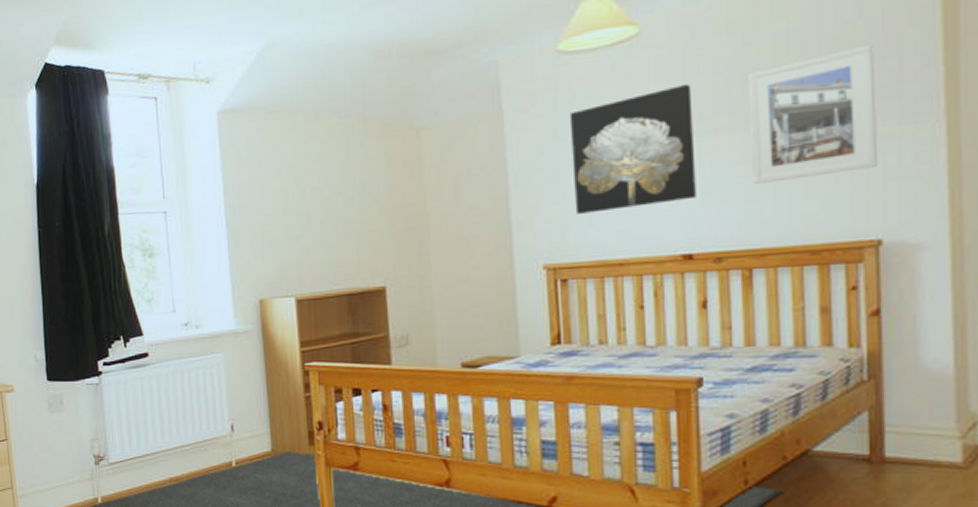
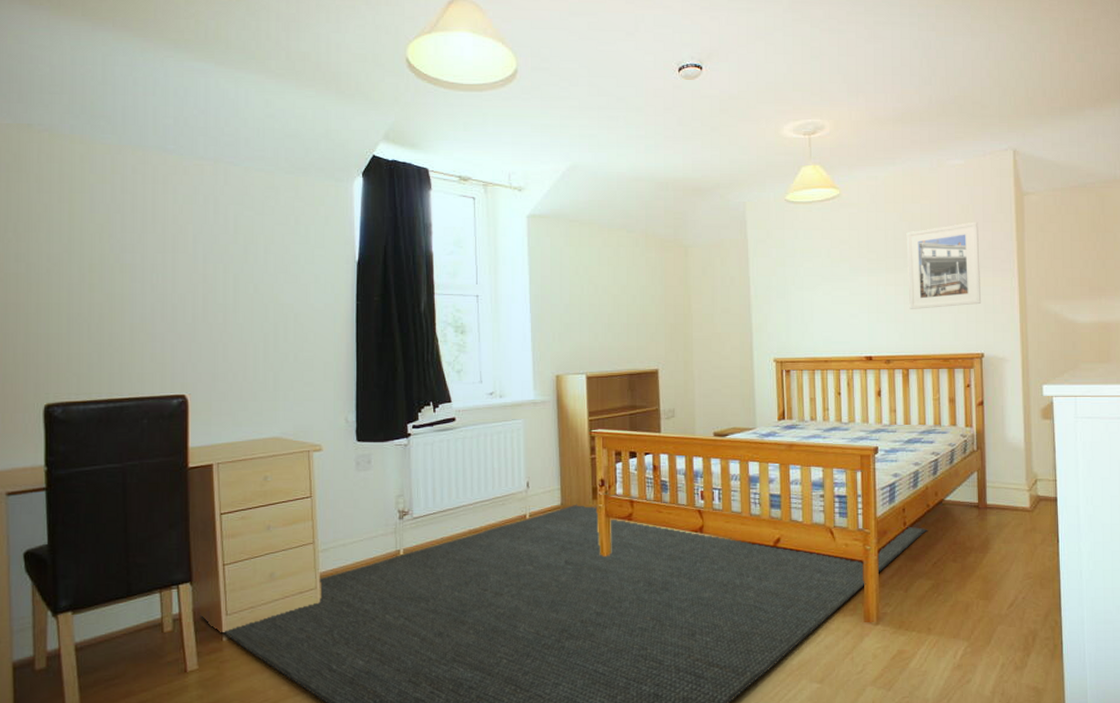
wall art: present [569,83,696,214] -> none [793,234,875,322]

